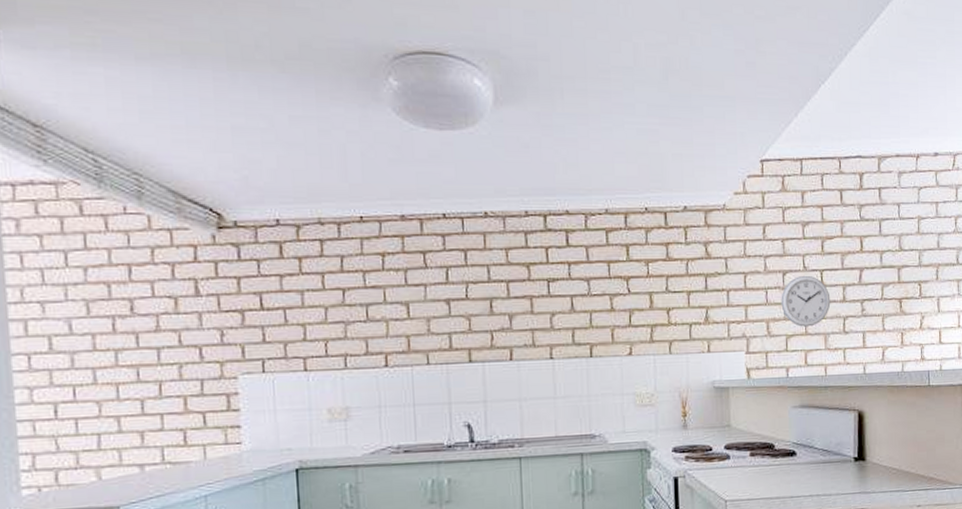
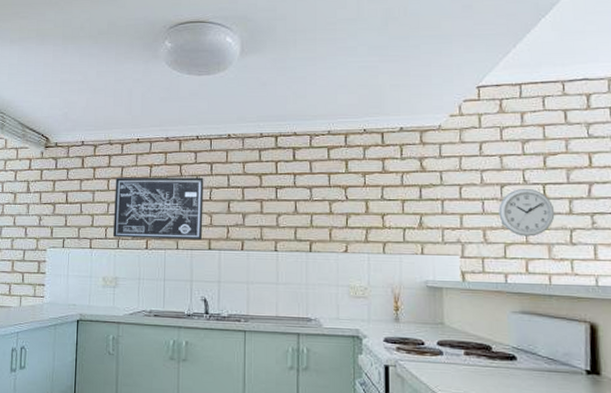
wall art: none [333,269,461,354] -> present [113,177,204,241]

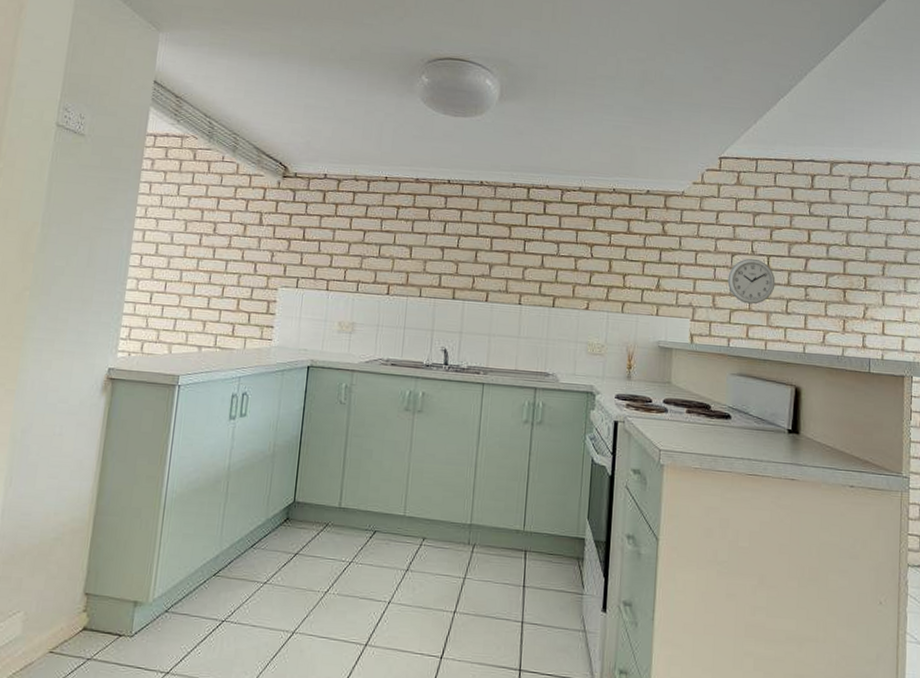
wall art: present [113,177,204,241] -> none [353,216,453,289]

